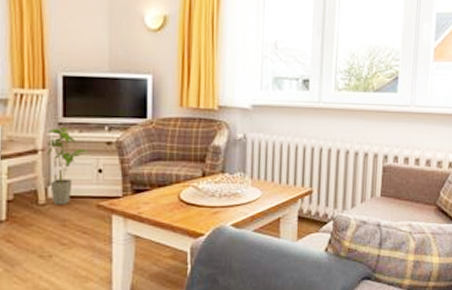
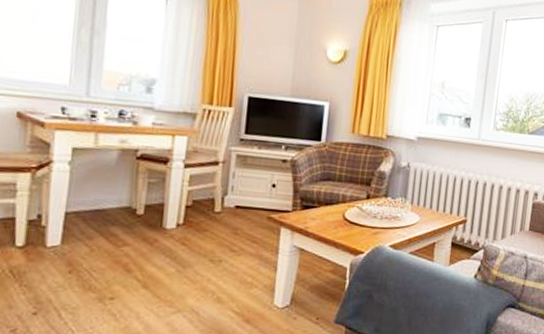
house plant: present [45,127,89,205] -> none [225,143,266,214]

